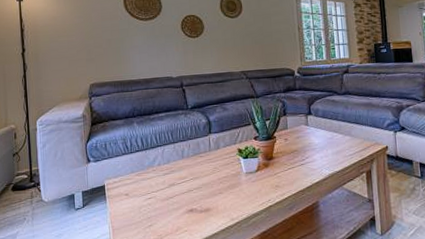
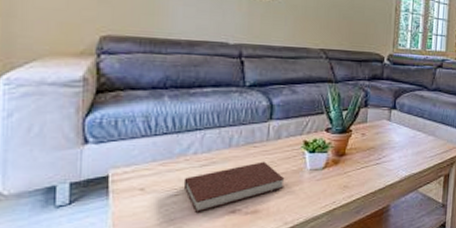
notebook: none [153,168,227,212] -> present [183,161,285,212]

